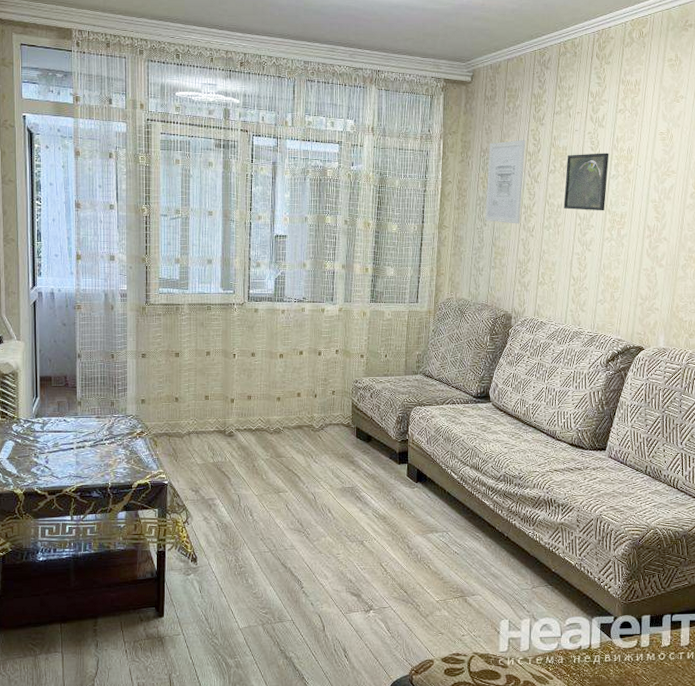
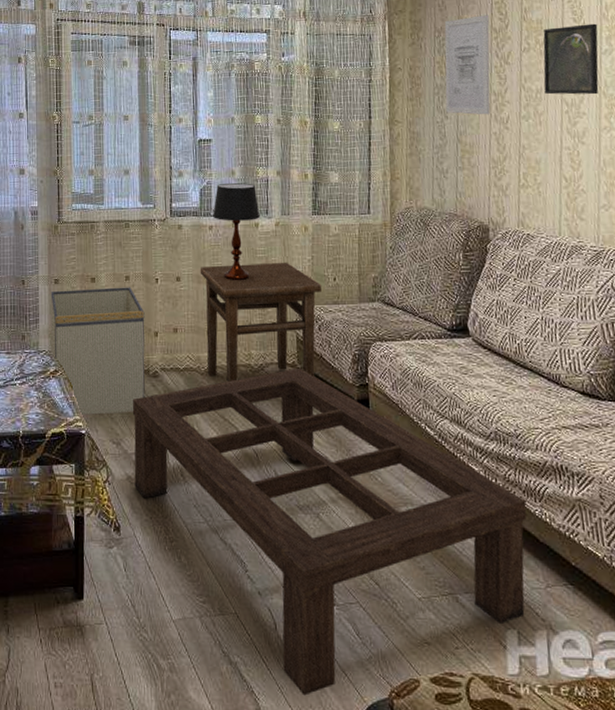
storage bin: none [137,361,223,469] -> present [50,287,145,415]
coffee table: none [209,427,523,678] -> present [132,367,527,696]
side table: none [272,341,375,440] -> present [199,262,322,383]
table lamp: none [285,273,326,357] -> present [213,182,260,281]

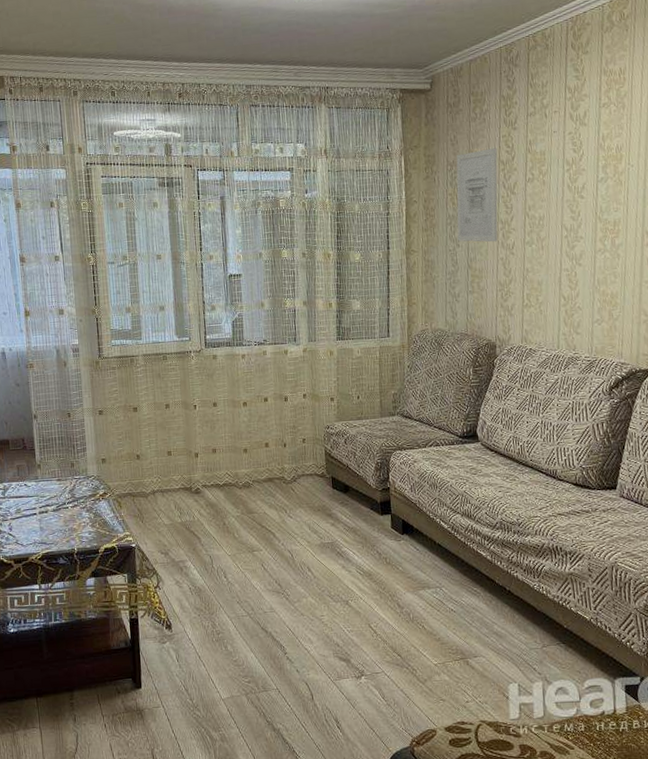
storage bin: present [50,287,145,415] -> none [95,414,189,531]
coffee table: present [132,367,527,696] -> none [177,477,527,751]
side table: present [199,262,322,383] -> none [234,384,347,495]
table lamp: present [213,182,260,281] -> none [245,313,289,404]
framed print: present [543,23,599,95] -> none [546,153,595,221]

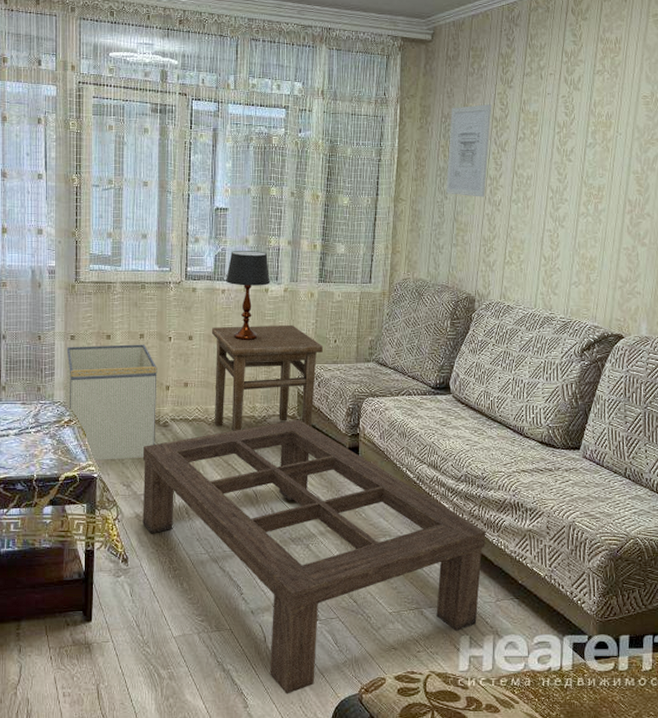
storage bin: none [95,414,189,531] -> present [65,344,157,460]
coffee table: none [177,477,527,751] -> present [142,419,486,694]
side table: none [234,384,347,495] -> present [211,324,324,432]
table lamp: none [245,313,289,404] -> present [226,250,270,341]

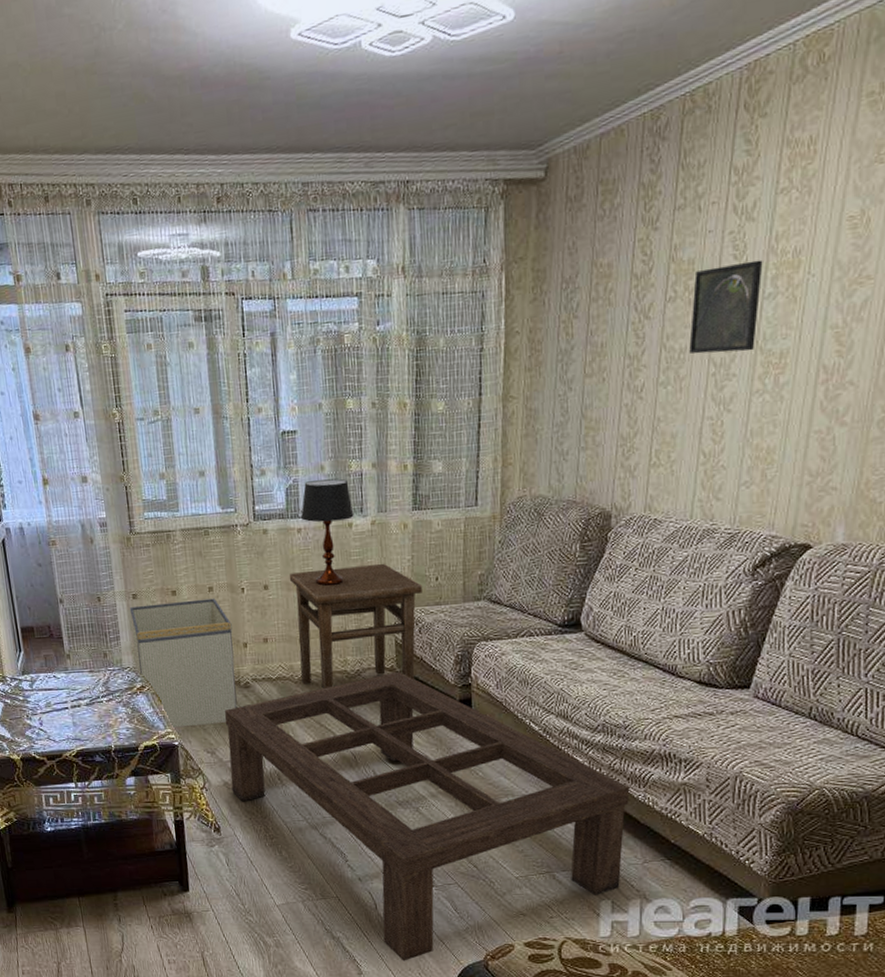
wall art: present [446,104,492,197] -> none [570,256,630,384]
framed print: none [534,118,586,184] -> present [689,260,763,354]

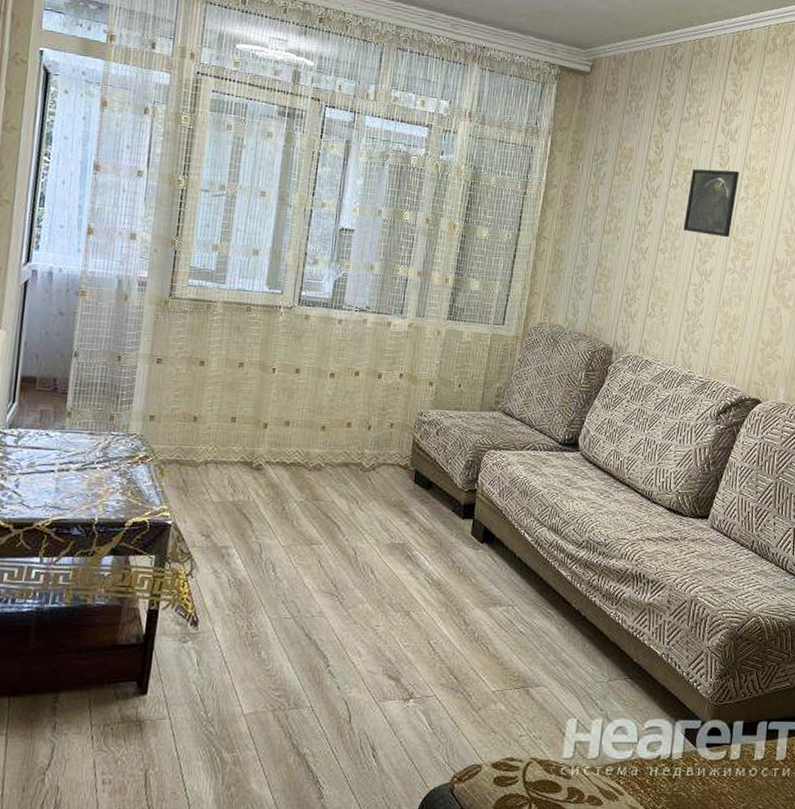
storage bin: present [129,598,238,728] -> none [141,371,256,506]
coffee table: present [224,671,630,961] -> none [220,469,604,783]
side table: present [289,563,423,690] -> none [315,361,447,481]
table lamp: present [301,478,354,587] -> none [344,277,394,379]

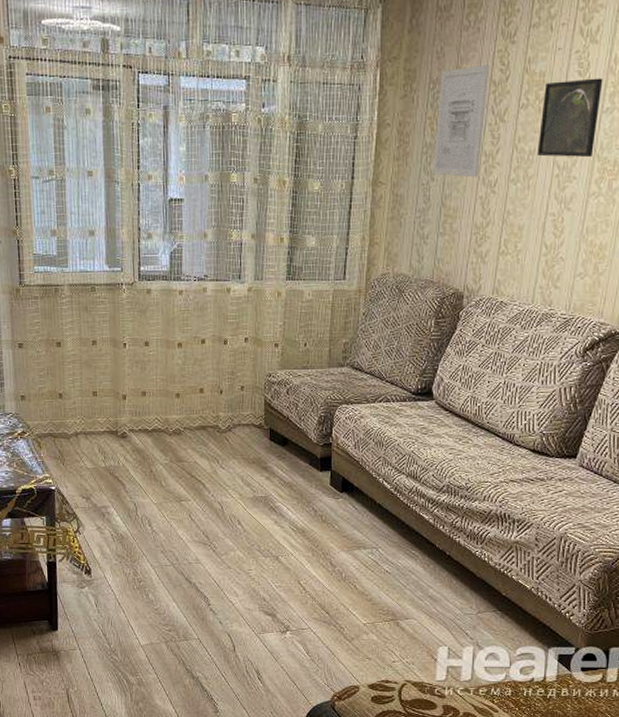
wall art: none [592,145,646,243] -> present [433,65,490,178]

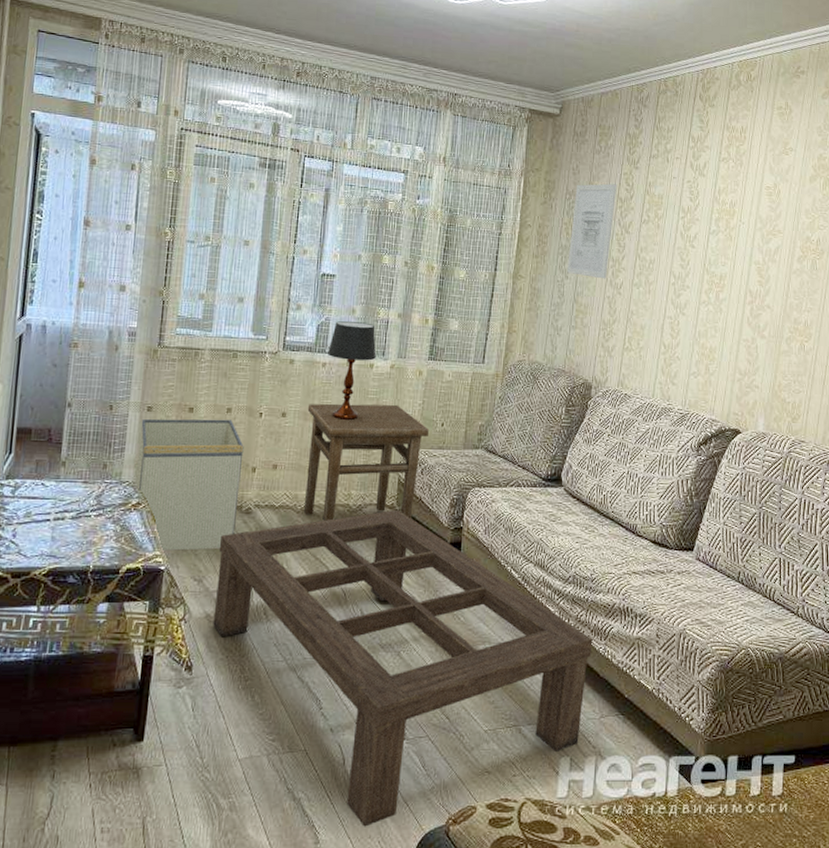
storage bin: none [15,351,114,473] -> present [134,418,244,551]
coffee table: none [101,428,469,701] -> present [213,509,593,827]
side table: none [169,327,293,443] -> present [303,403,430,522]
table lamp: none [183,245,233,346] -> present [328,320,376,421]
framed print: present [537,78,603,158] -> none [657,204,710,271]

